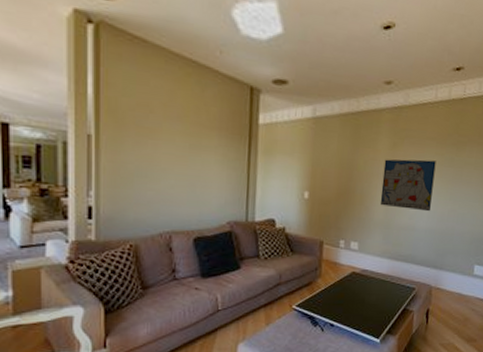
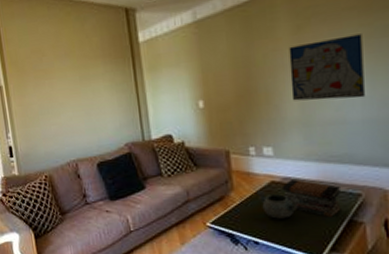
decorative bowl: none [339,279,371,305] -> present [256,190,300,219]
book stack: none [359,272,402,305] -> present [281,179,341,217]

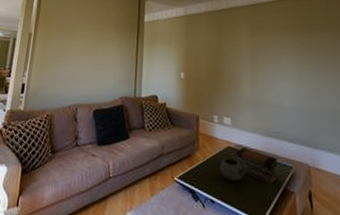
wall art: present [289,34,365,101] -> none [246,45,294,91]

